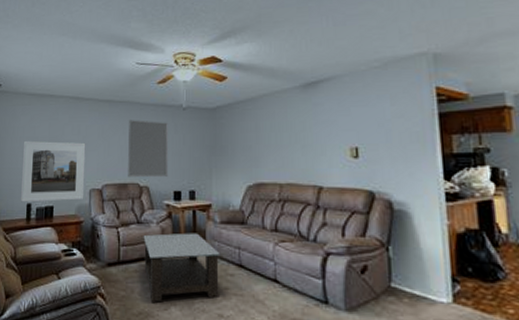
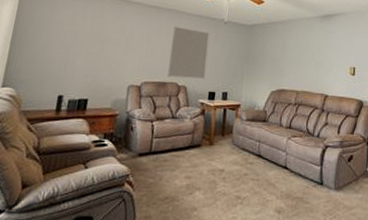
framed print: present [21,140,86,202] -> none [51,34,129,95]
coffee table: present [143,233,220,302] -> none [174,127,244,188]

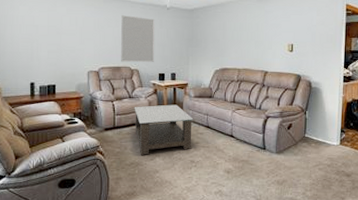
coffee table: none [174,127,244,188] -> present [134,104,194,155]

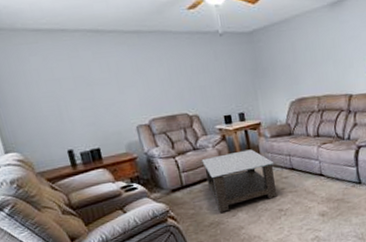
home mirror: present [121,15,155,63] -> none [164,49,216,109]

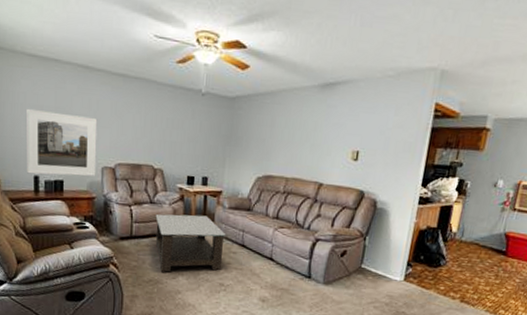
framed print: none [43,79,133,150] -> present [27,108,98,177]

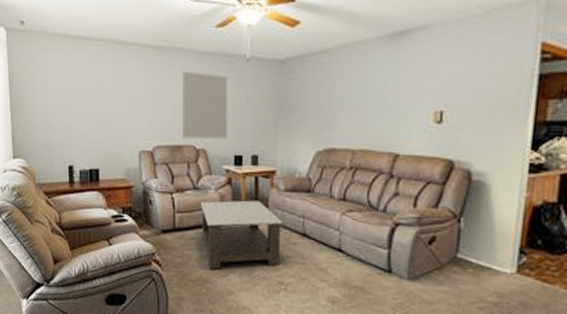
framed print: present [27,108,98,177] -> none [59,92,133,164]
home mirror: none [142,99,187,162] -> present [182,71,230,140]

